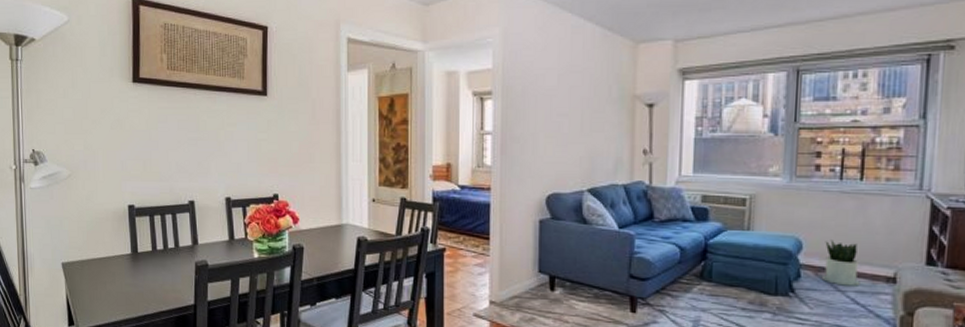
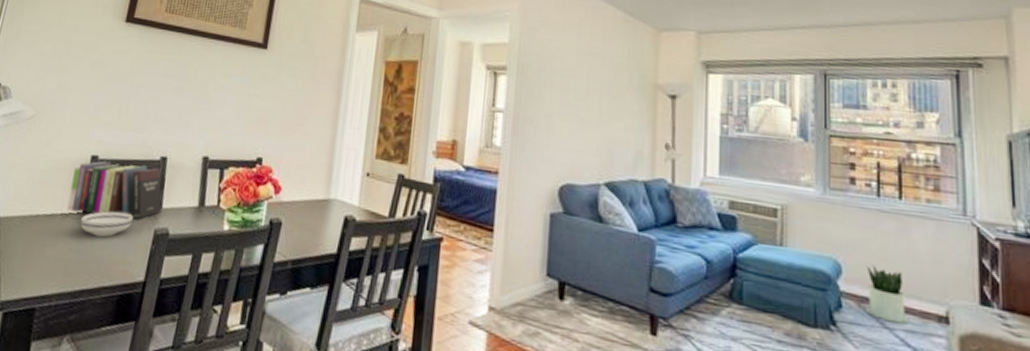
books: none [116,208,198,256] -> present [67,160,162,220]
bowl: none [131,250,176,272] -> present [80,211,134,237]

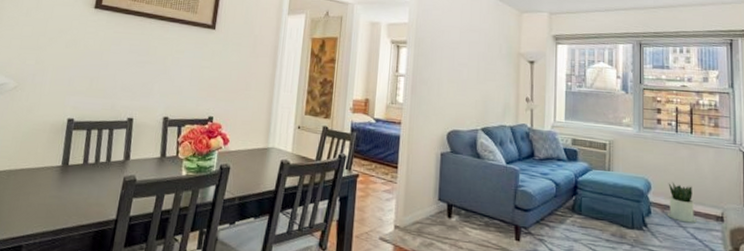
books: present [67,160,162,220] -> none [47,122,130,170]
bowl: present [80,211,134,237] -> none [59,163,106,185]

